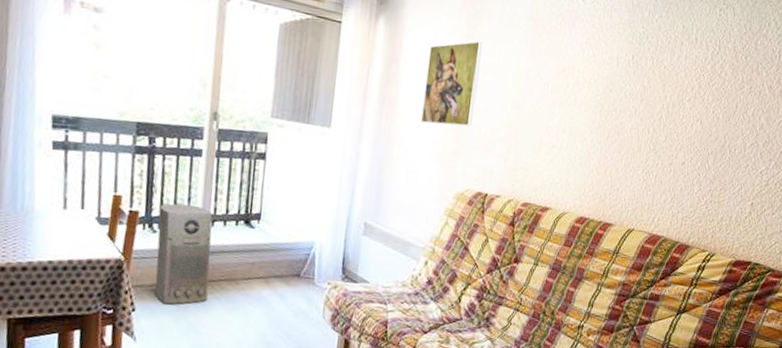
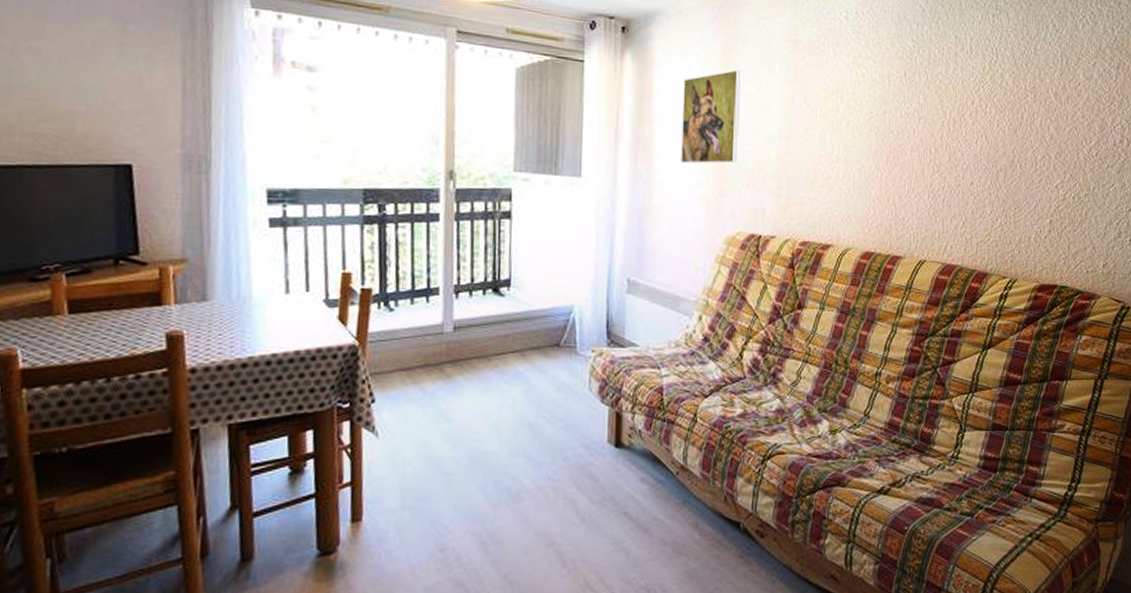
air purifier: present [155,203,213,305] -> none [395,275,457,391]

